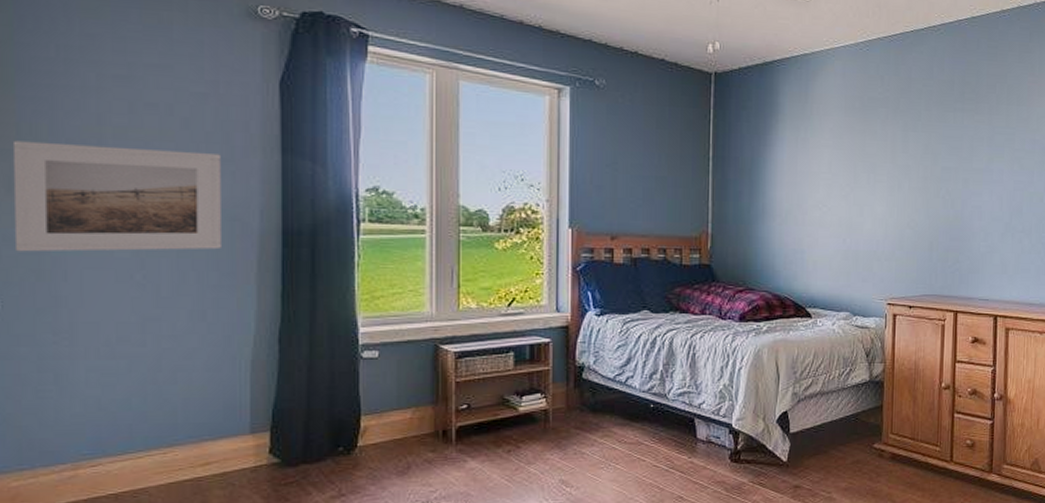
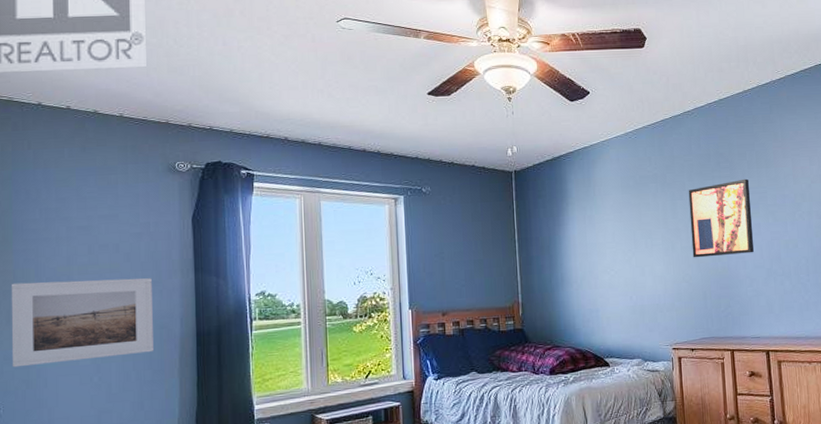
wall art: none [921,115,995,203] -> present [688,178,754,258]

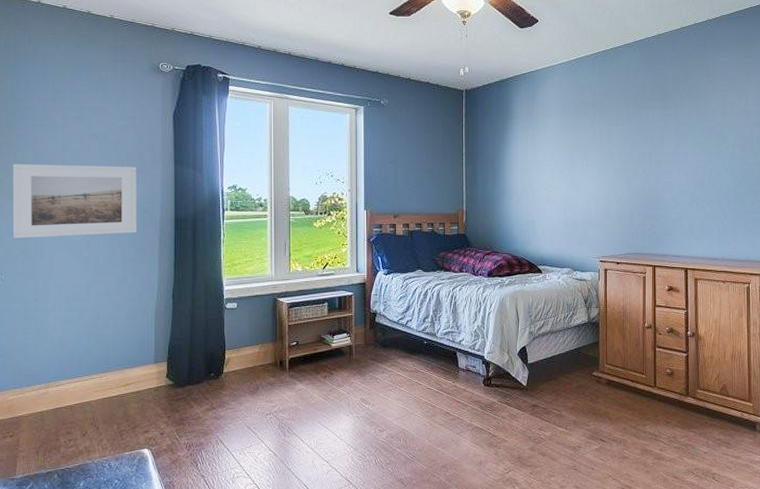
wall art: present [688,178,754,258] -> none [623,110,680,180]

